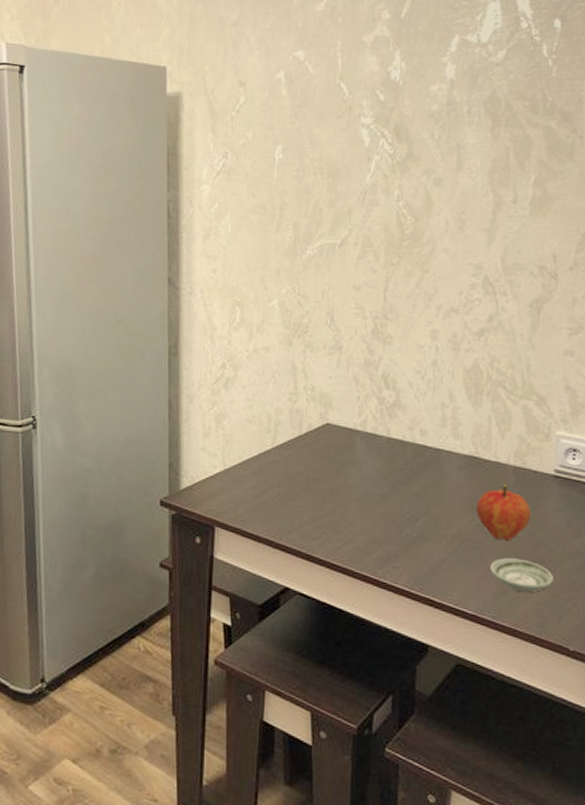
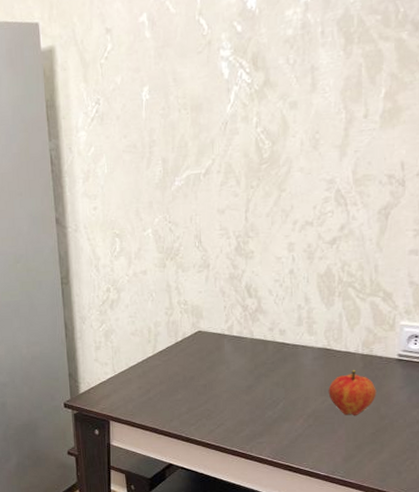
saucer: present [490,558,554,593] -> none [340,429,395,456]

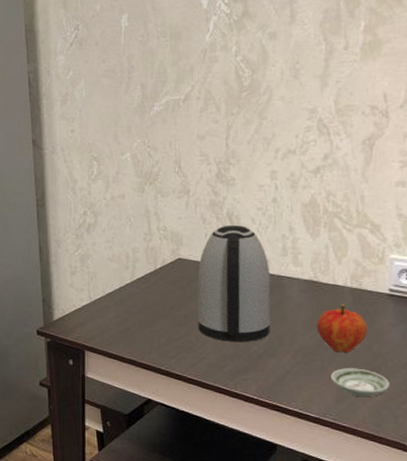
kettle: none [216,297,286,408] -> present [197,225,271,341]
saucer: none [340,429,395,456] -> present [330,368,390,398]

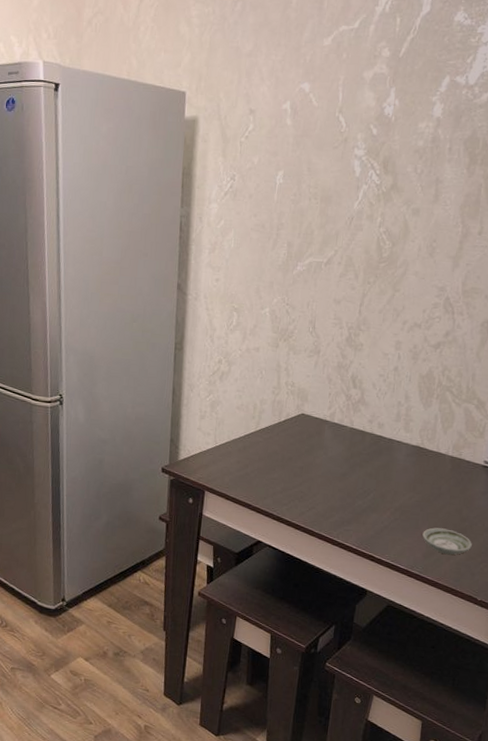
kettle: present [197,225,271,341] -> none [311,387,383,497]
fruit: present [316,305,368,353] -> none [416,471,461,514]

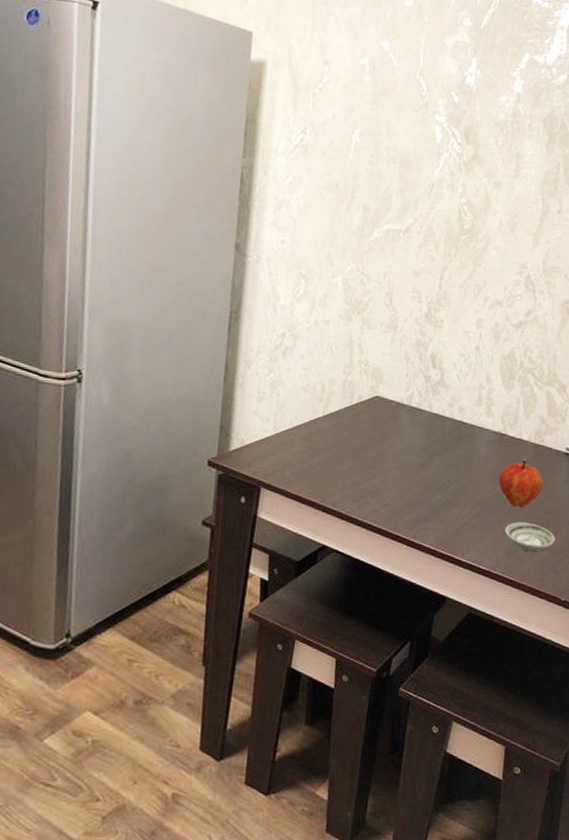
fruit: none [416,471,461,514] -> present [498,459,544,507]

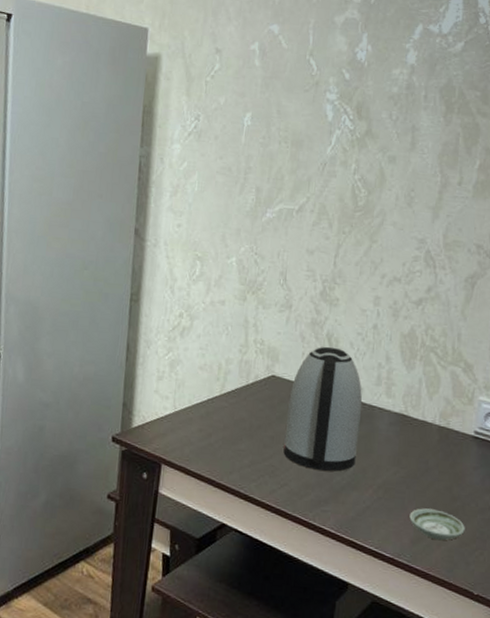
kettle: none [386,367,464,490] -> present [283,346,363,472]
fruit: present [498,459,544,507] -> none [401,442,451,493]

